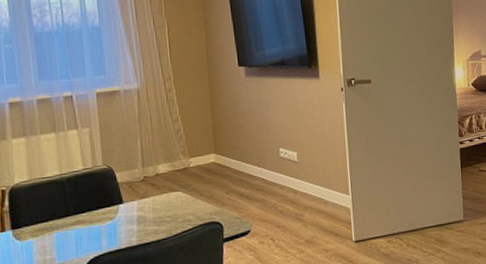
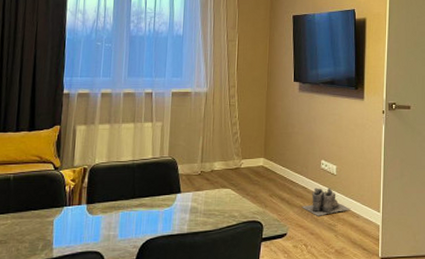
boots: none [263,176,318,208] -> present [301,188,351,216]

